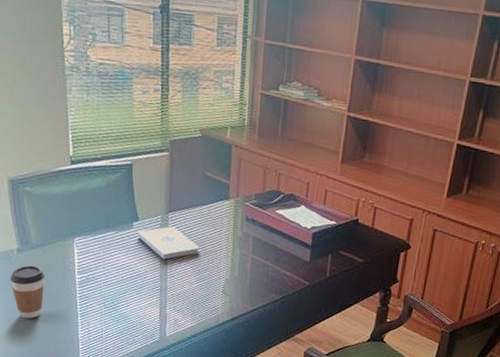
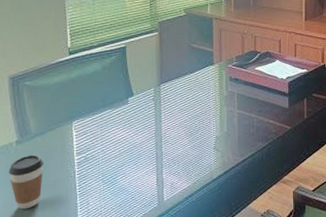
notepad: present [138,226,200,260] -> none [133,96,190,128]

